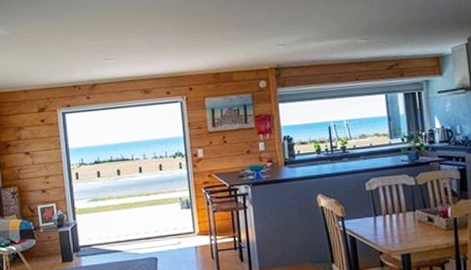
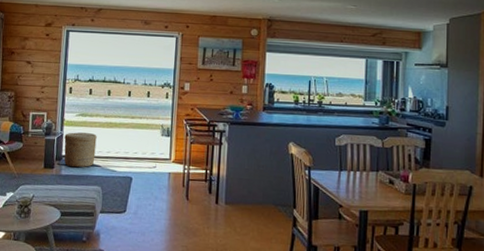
woven basket: none [78,218,115,257] -> present [64,132,97,168]

